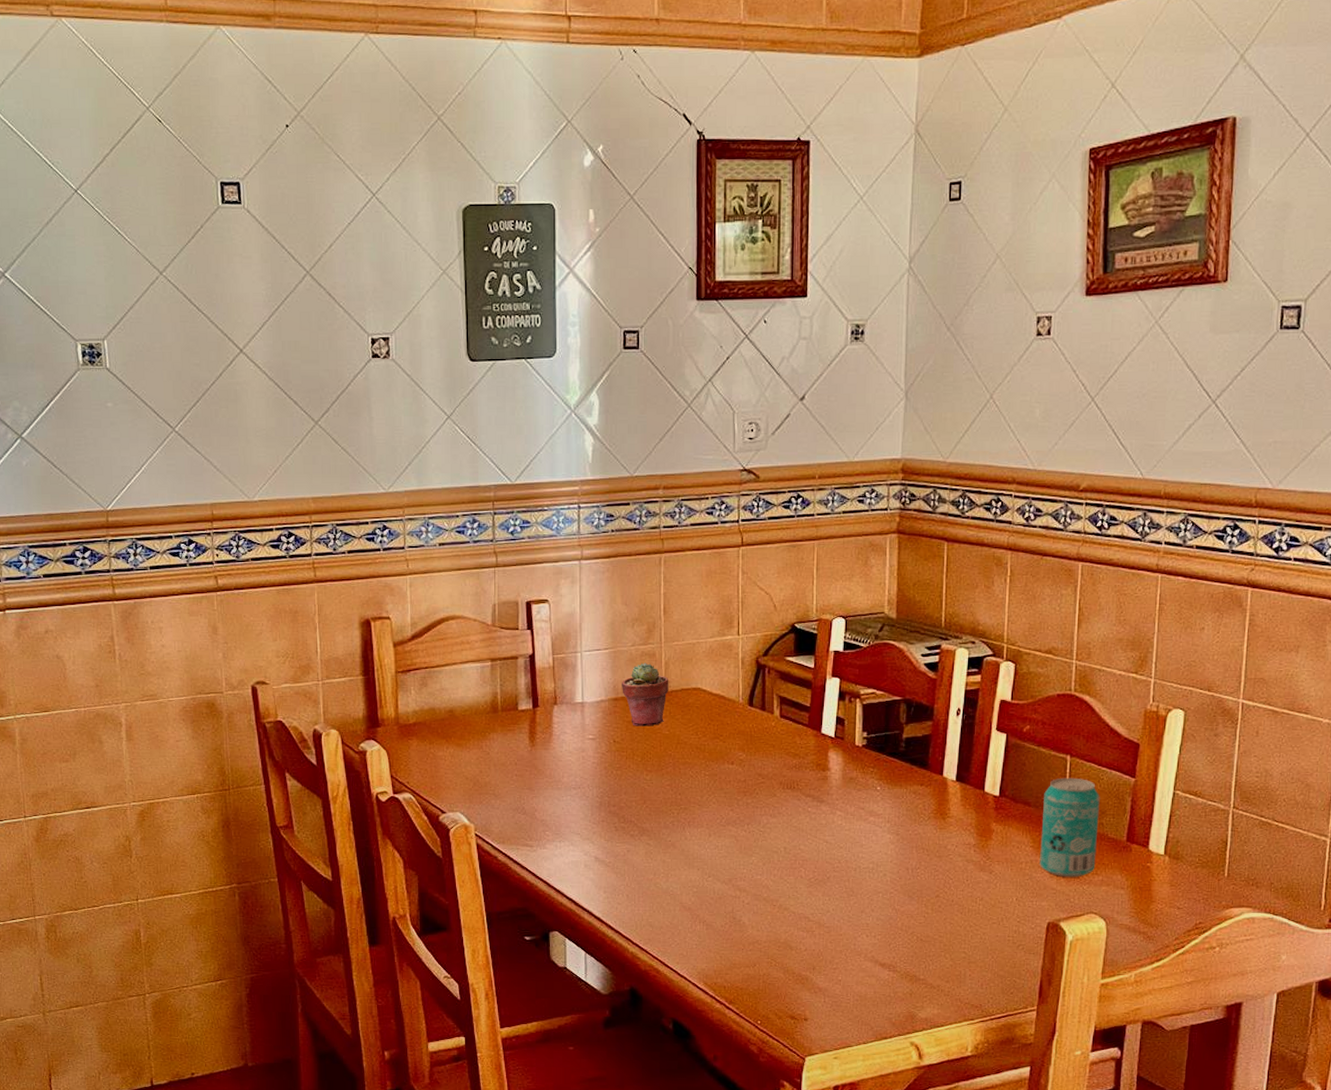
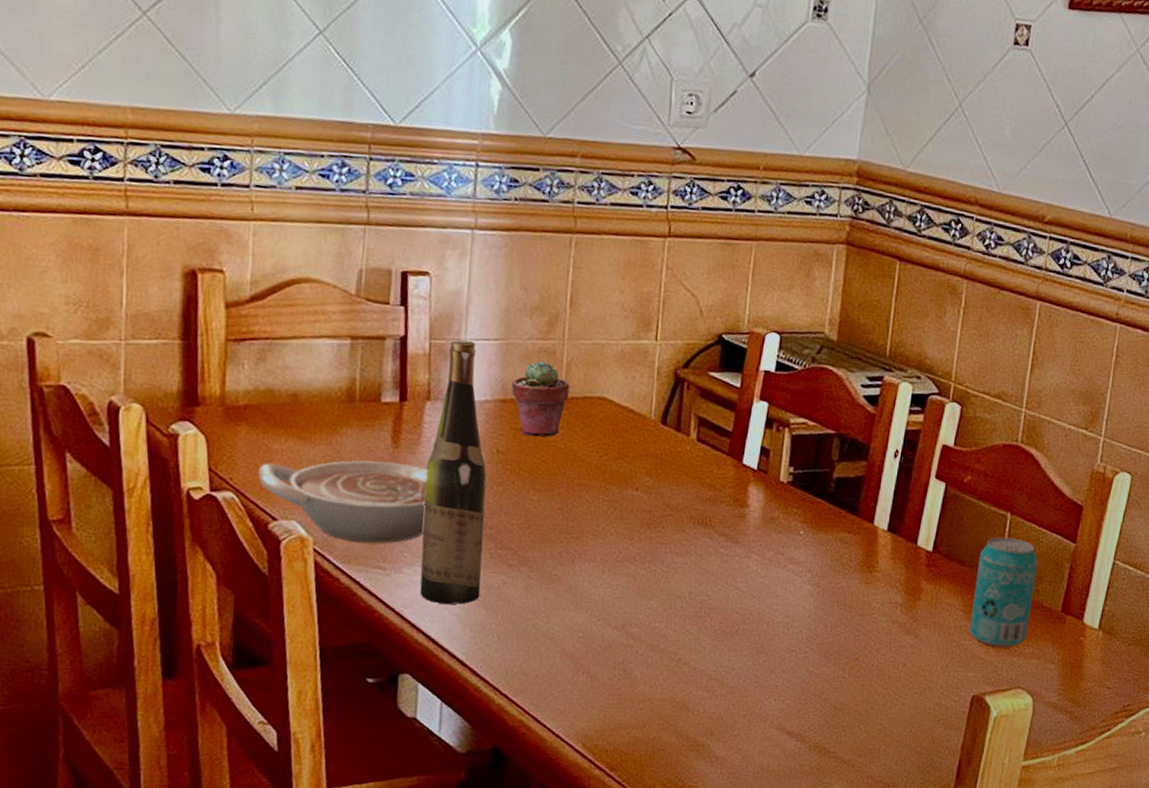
bowl: none [428,759,609,826] -> present [258,460,488,543]
wine bottle: none [558,652,610,871] -> present [420,339,486,604]

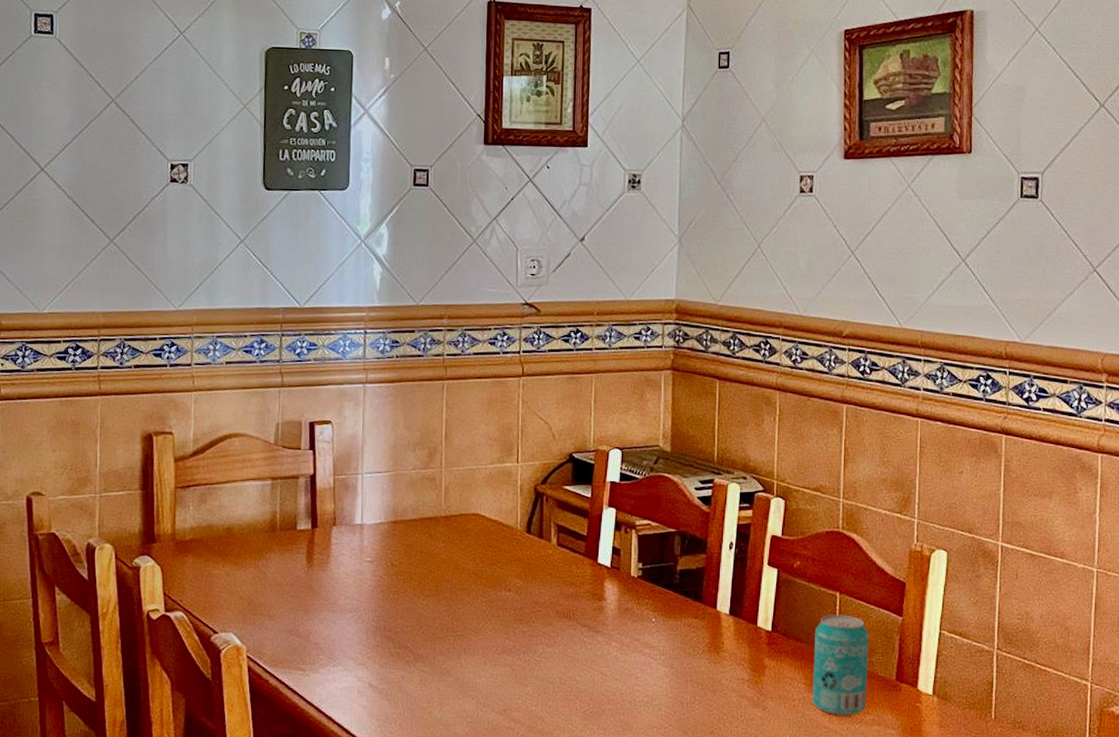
bowl: present [258,460,488,543] -> none [202,579,386,649]
wine bottle: present [420,339,486,604] -> none [333,473,384,698]
potted succulent: present [512,360,570,437] -> none [401,486,448,551]

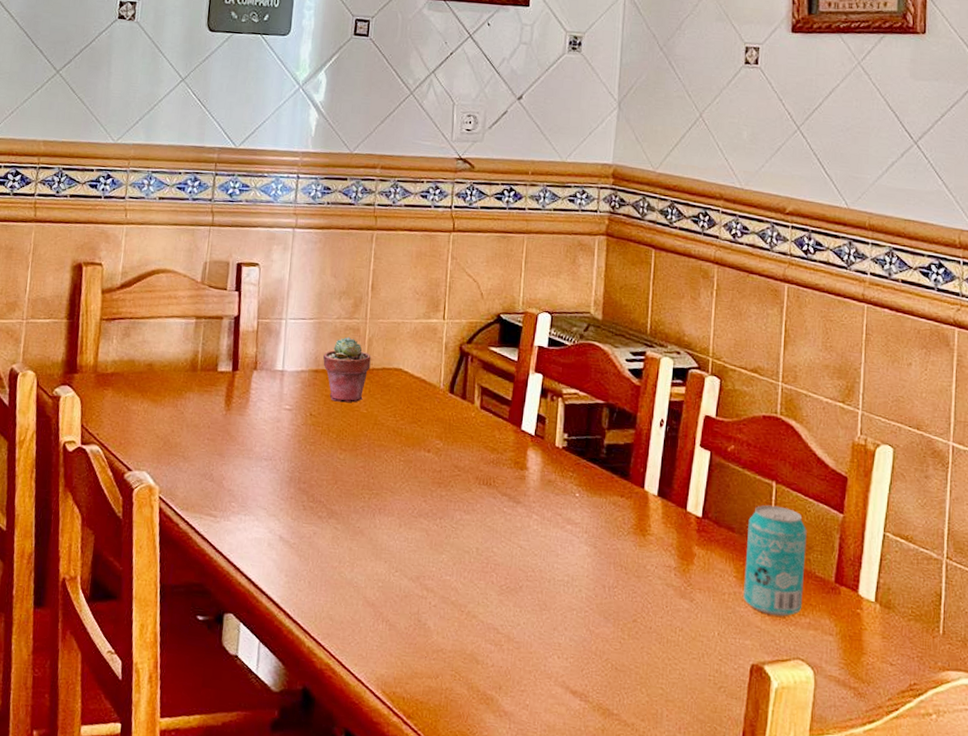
potted succulent: none [401,486,448,551] -> present [323,336,371,403]

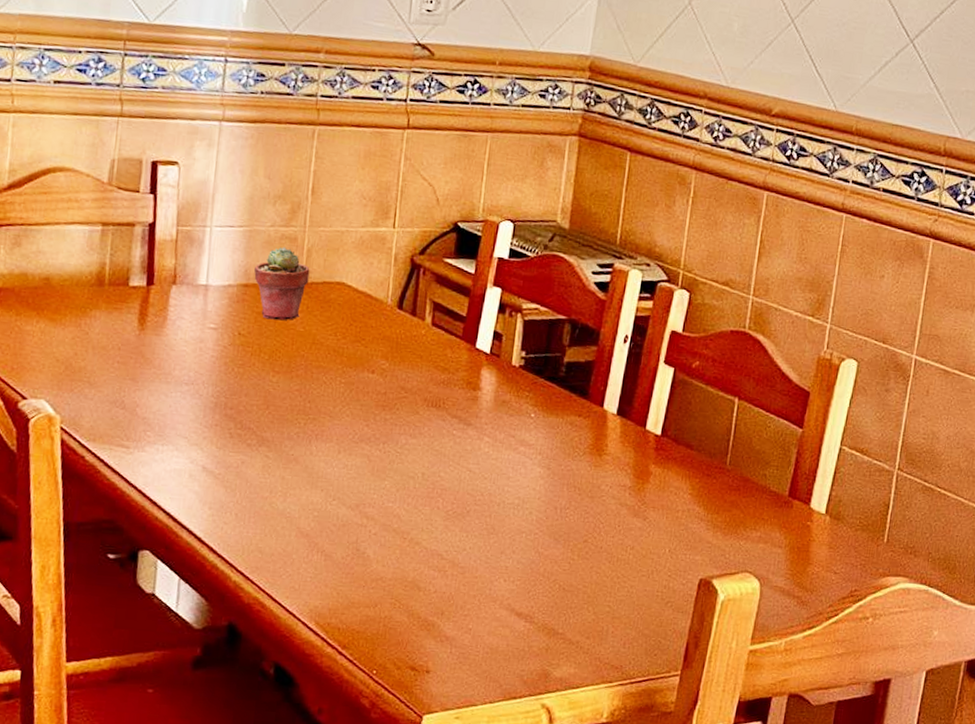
beverage can: present [743,505,807,617] -> none [697,421,766,532]

